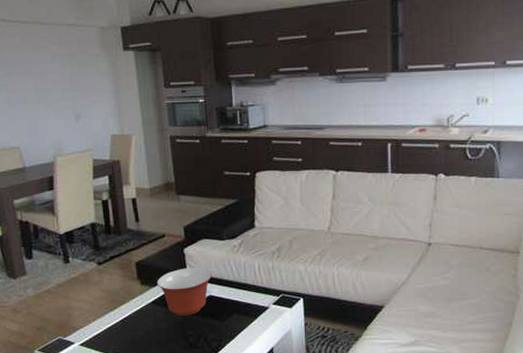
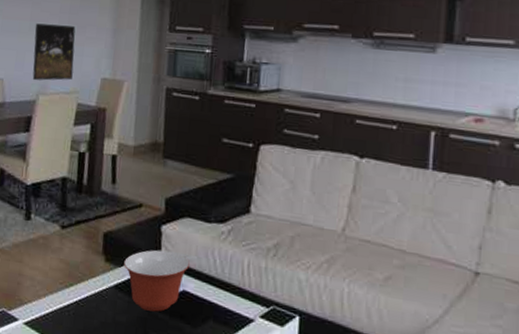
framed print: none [40,92,84,145] -> present [32,23,76,81]

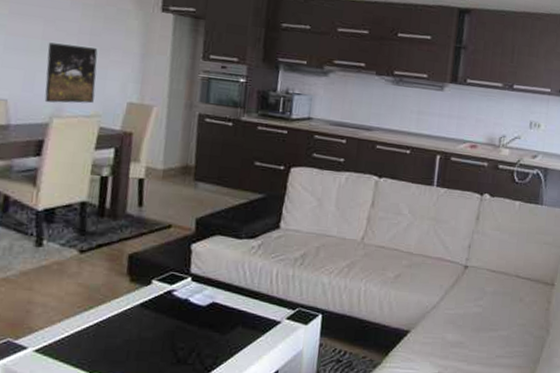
mixing bowl: present [124,249,190,312] -> none [150,267,220,325]

